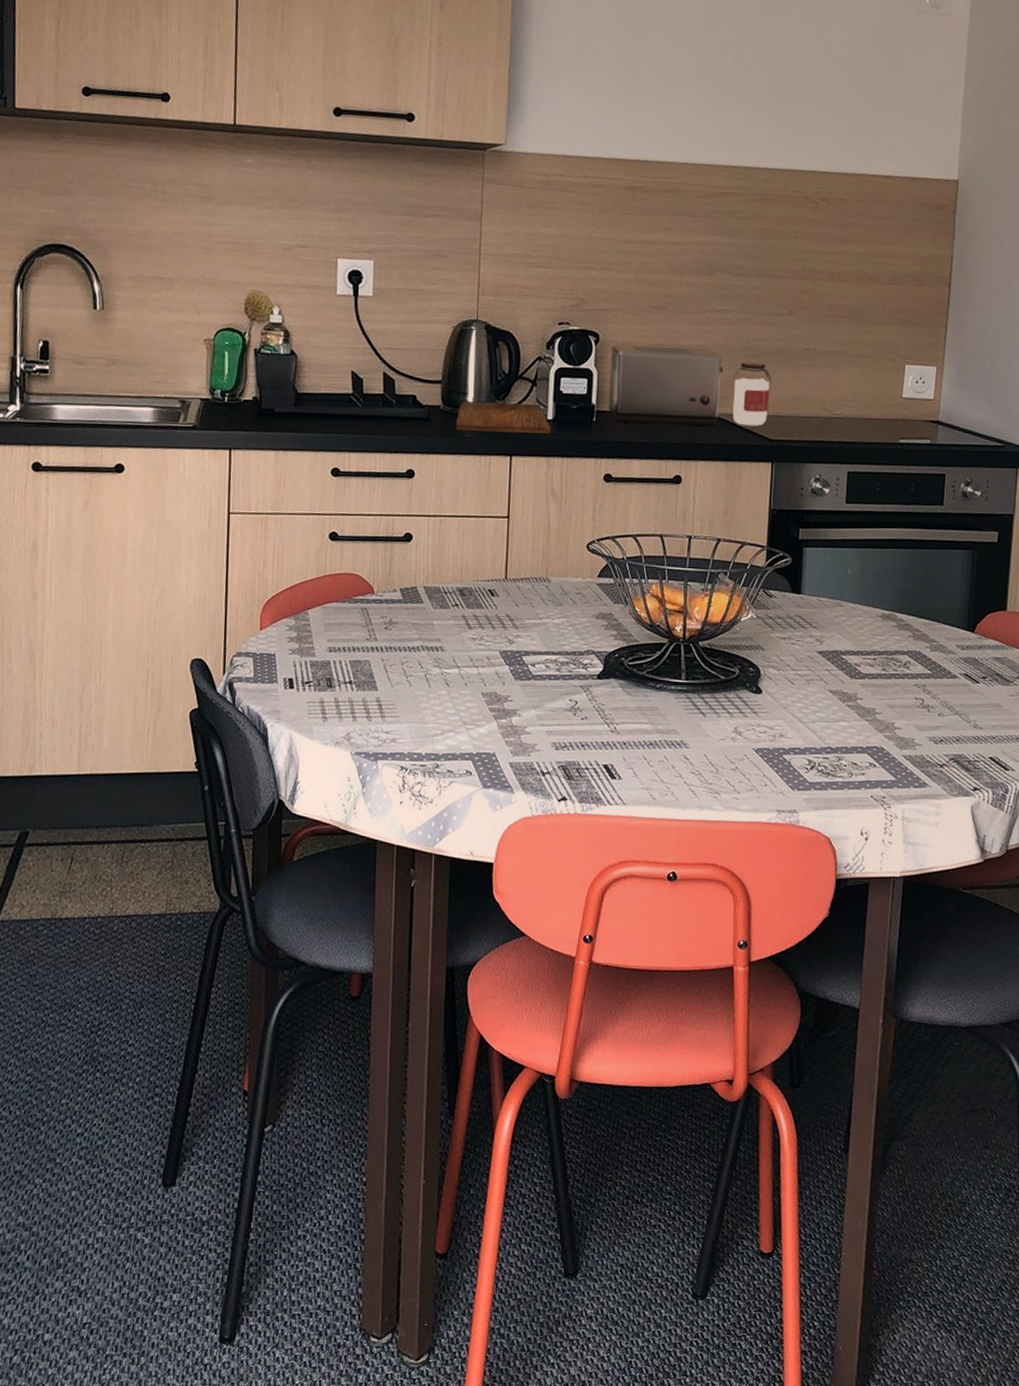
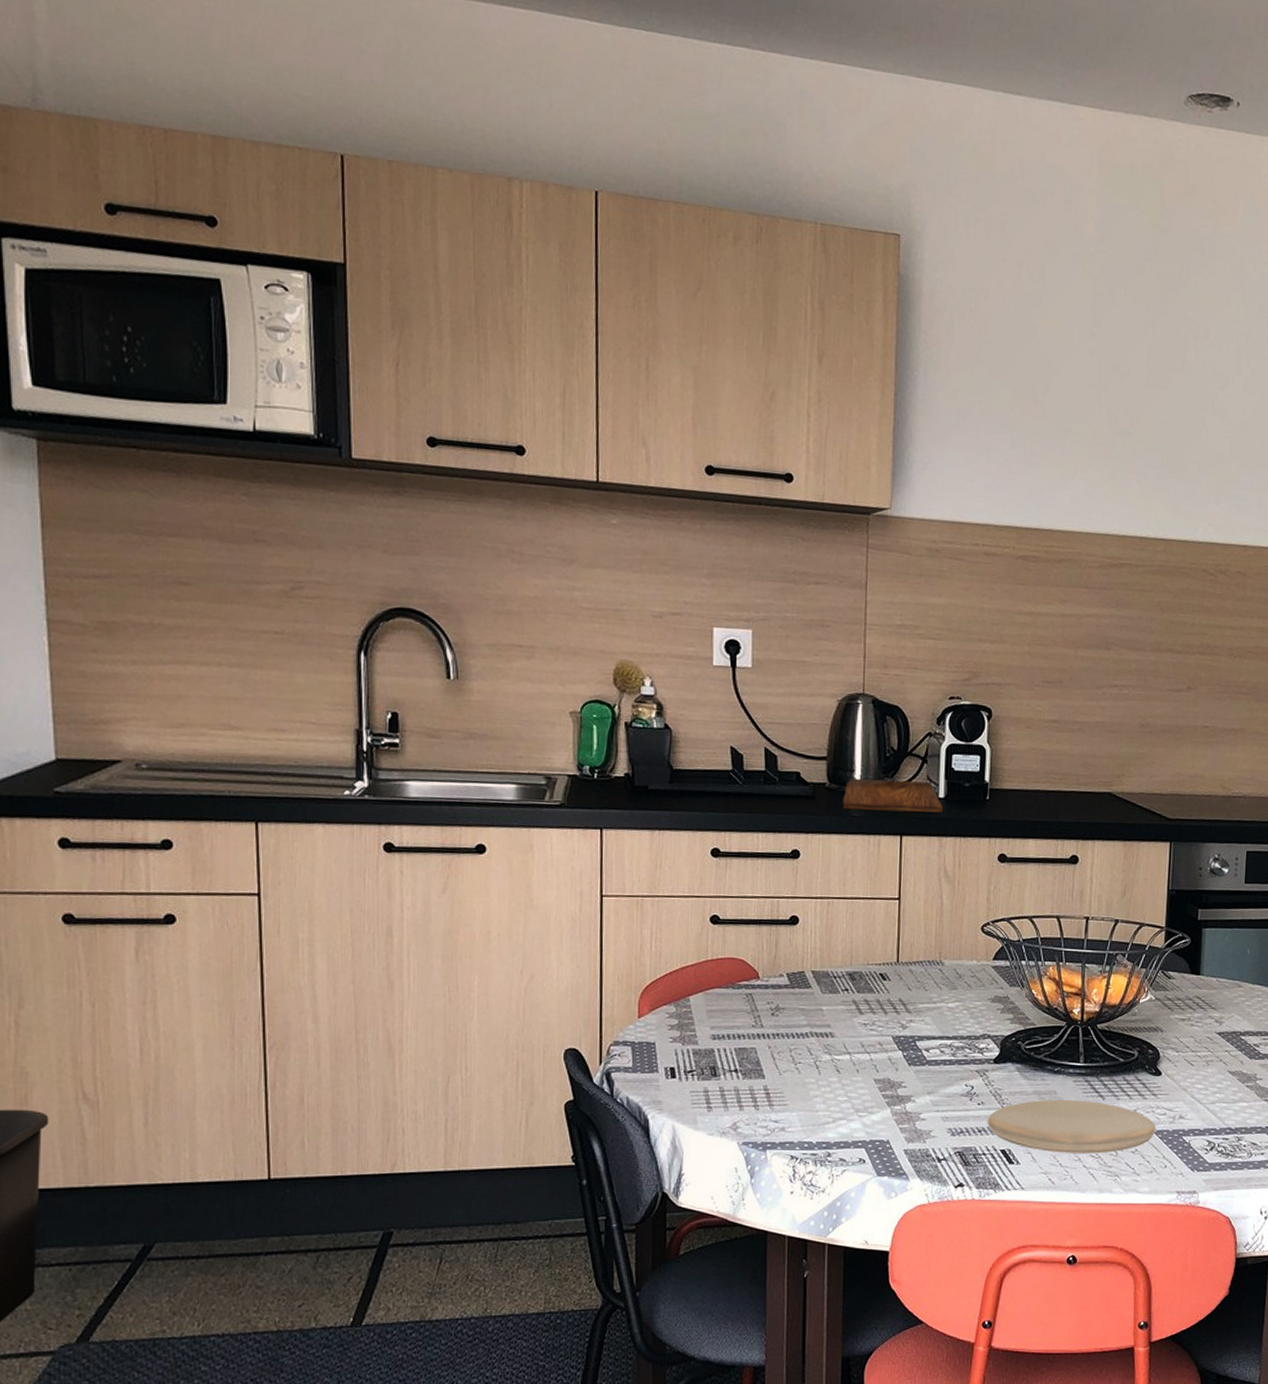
plate: none [590,715,757,771] -> present [987,1099,1157,1154]
toaster: present [608,344,724,427] -> none [1002,719,1121,806]
jar: present [732,362,772,426] -> none [1130,739,1170,805]

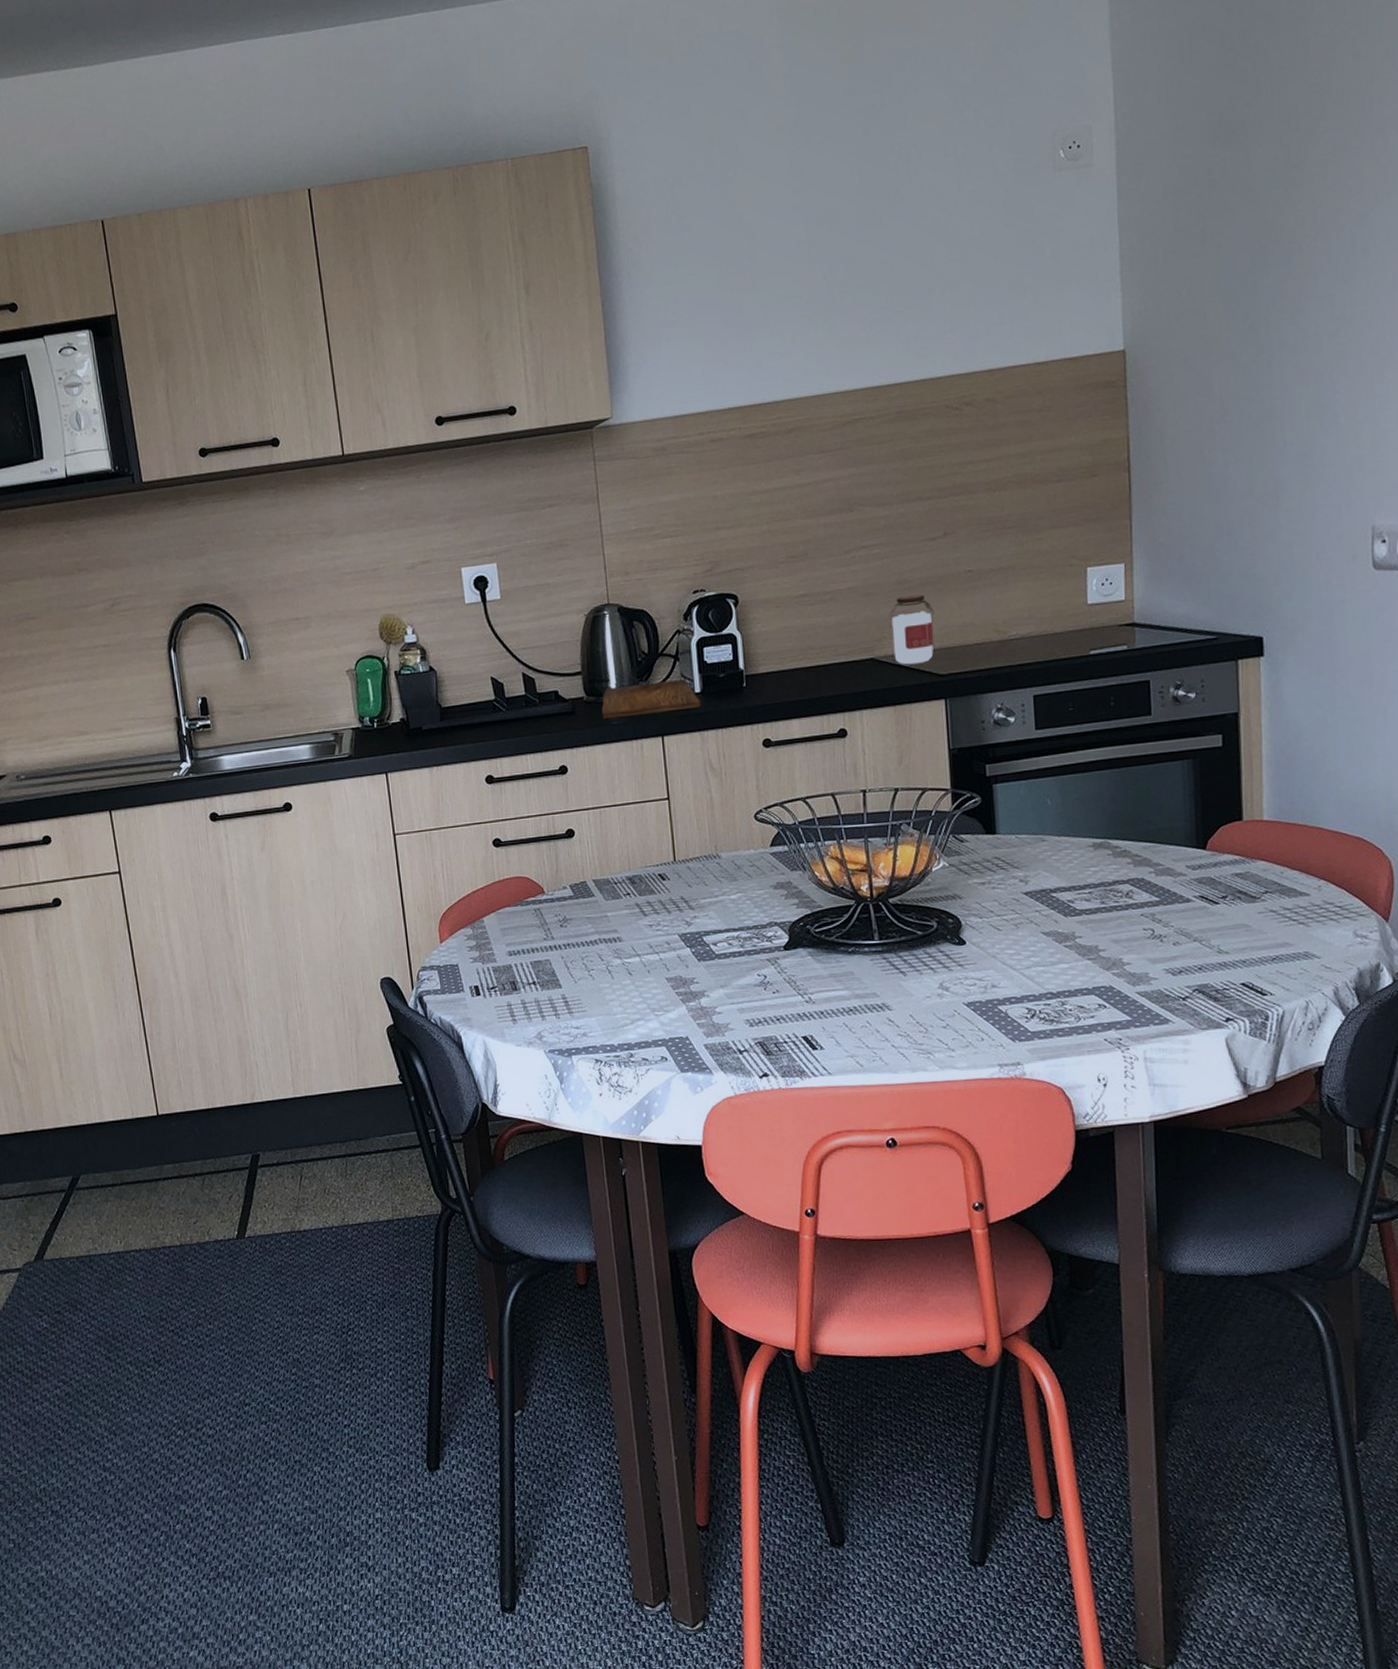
plate: present [987,1099,1157,1154] -> none [785,978,968,1035]
jar: none [1130,739,1170,805] -> present [890,594,935,665]

